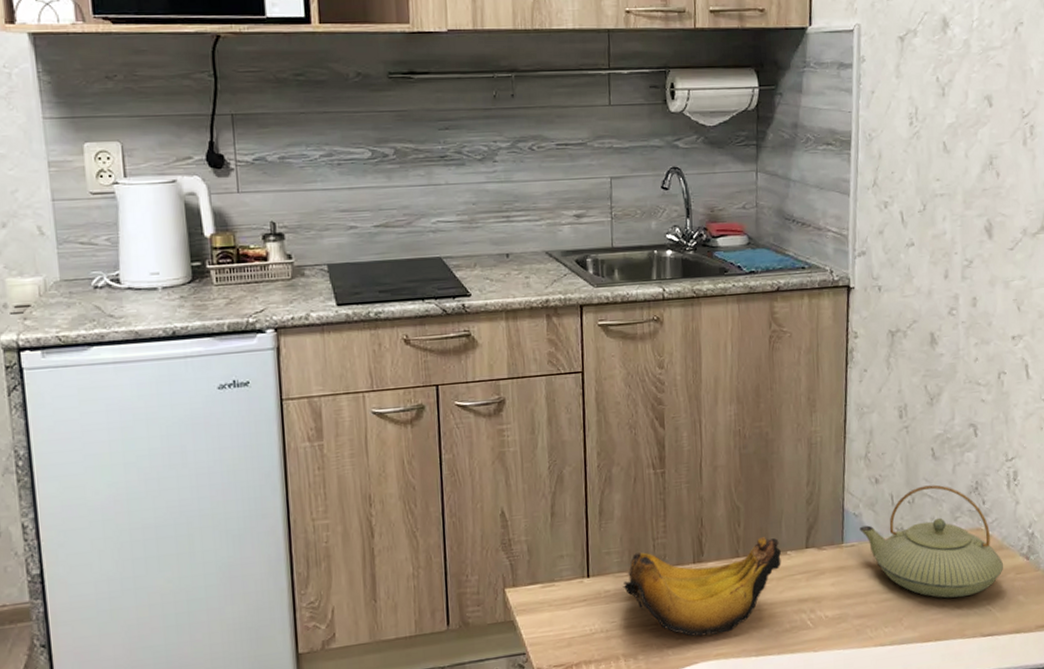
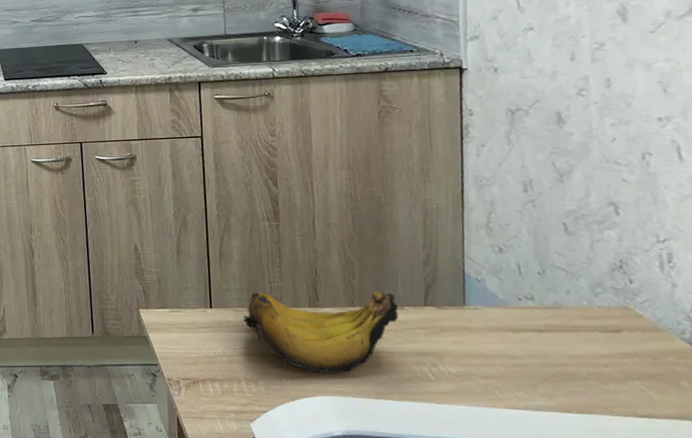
teapot: present [860,484,1004,598] -> none [483,259,661,374]

